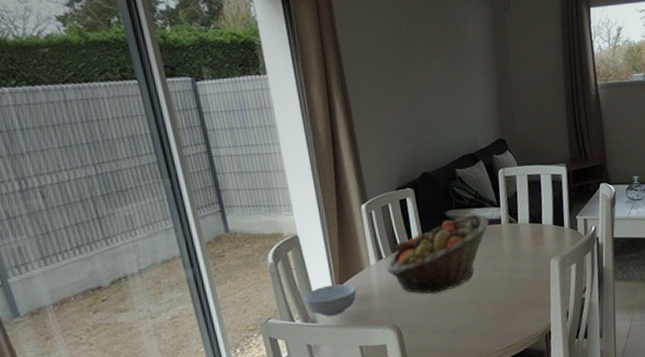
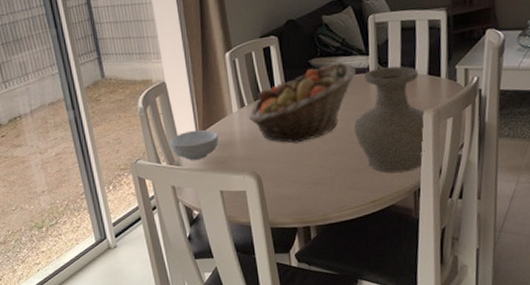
vase: none [489,217,554,319] -> present [354,66,427,173]

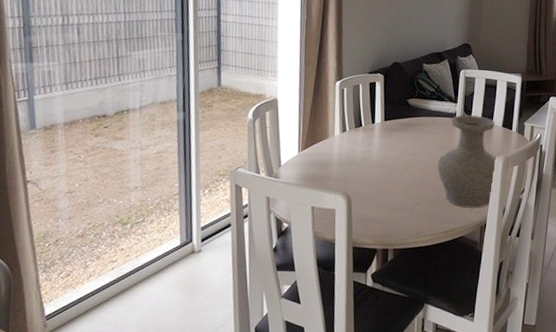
cereal bowl: present [170,129,218,160] -> none [272,146,318,175]
fruit basket: present [249,61,356,143] -> none [348,104,445,171]

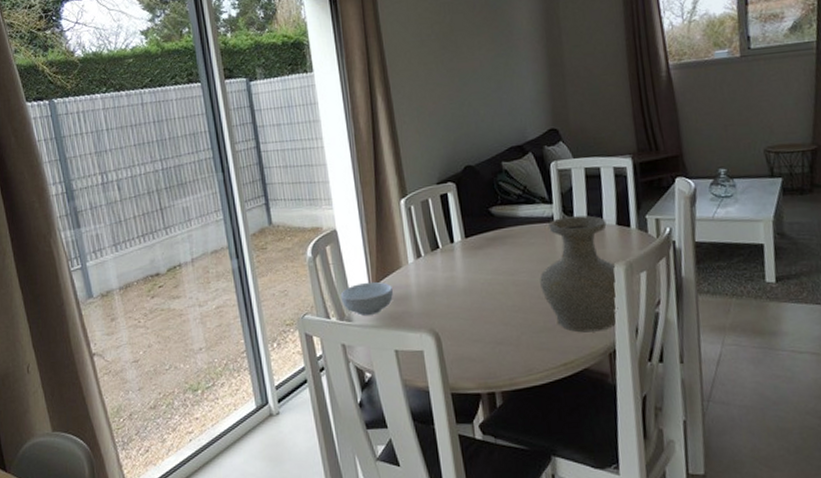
cereal bowl: none [272,146,318,175] -> present [340,281,393,316]

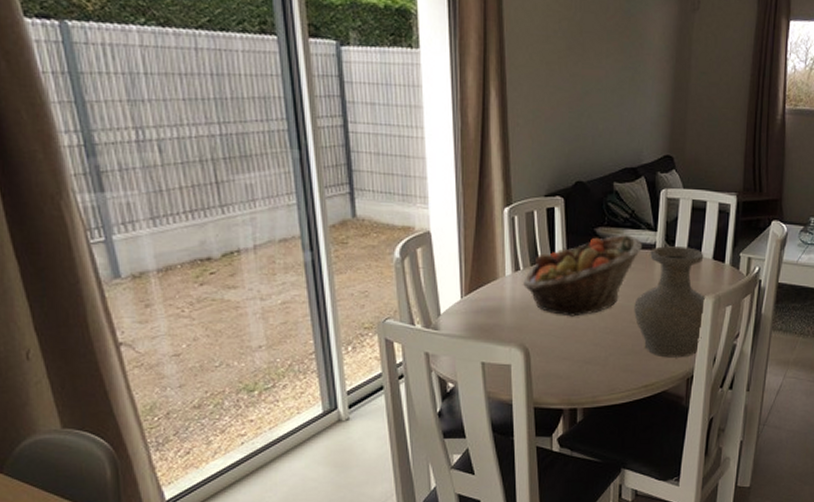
cereal bowl: present [340,281,393,316] -> none [428,290,485,325]
fruit basket: none [426,210,540,298] -> present [523,233,642,317]

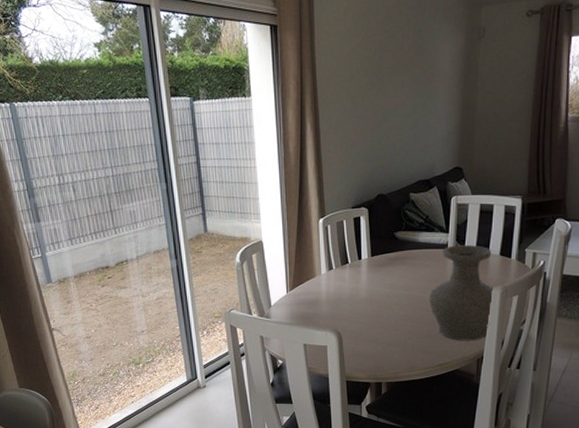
fruit basket: present [523,233,642,317] -> none [336,236,435,307]

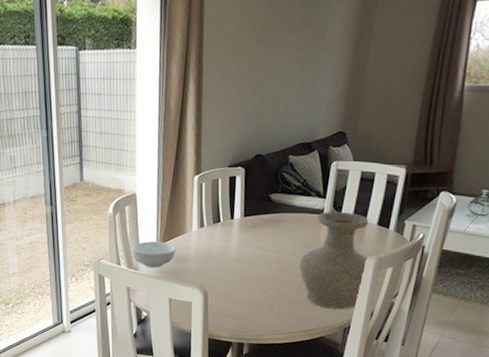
cereal bowl: none [262,287,306,314] -> present [131,240,175,268]

